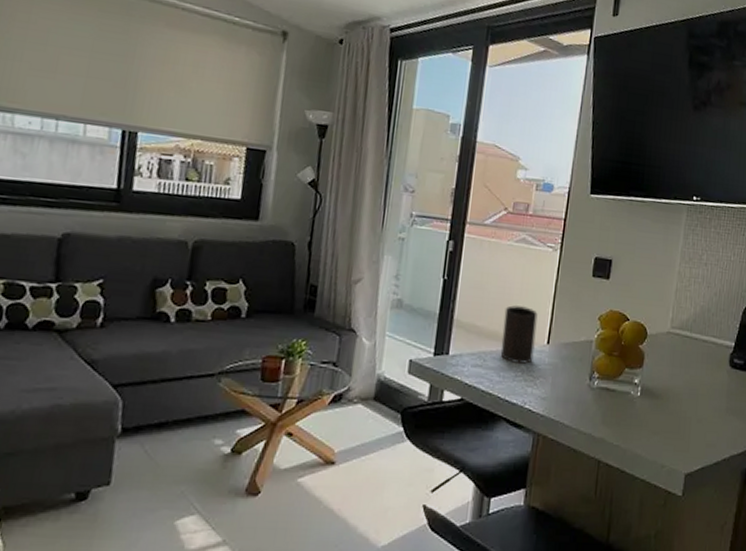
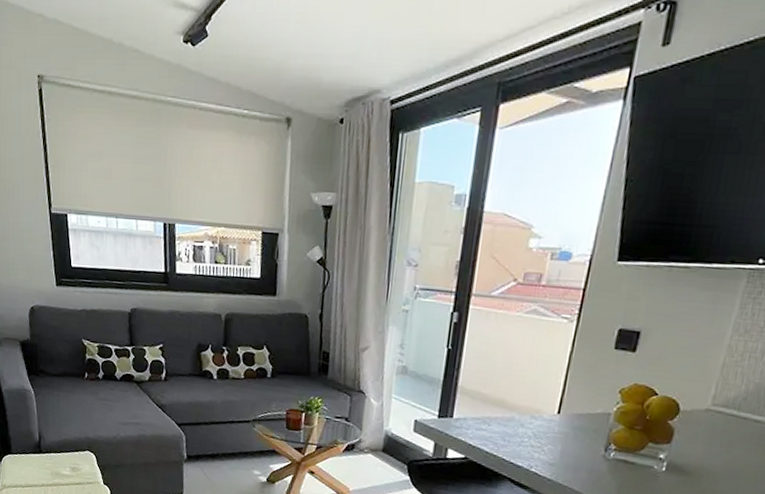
cup: present [500,305,538,364] -> none [506,375,548,431]

